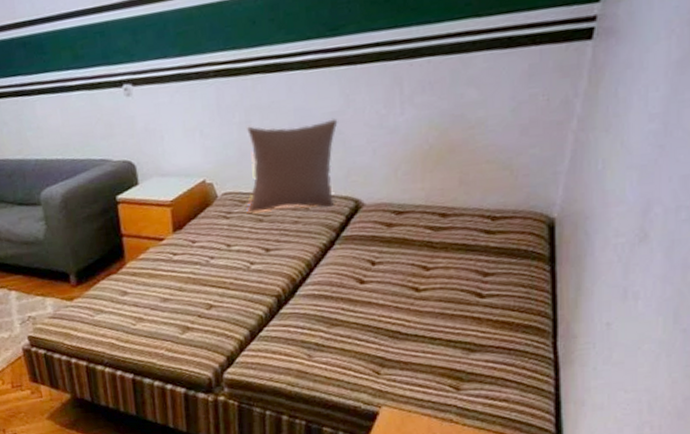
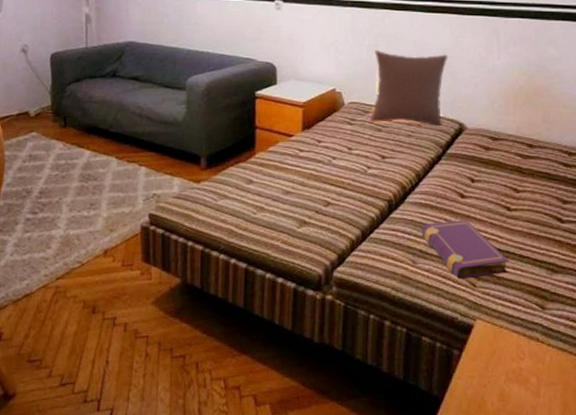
book: none [316,306,418,369] -> present [421,219,509,280]

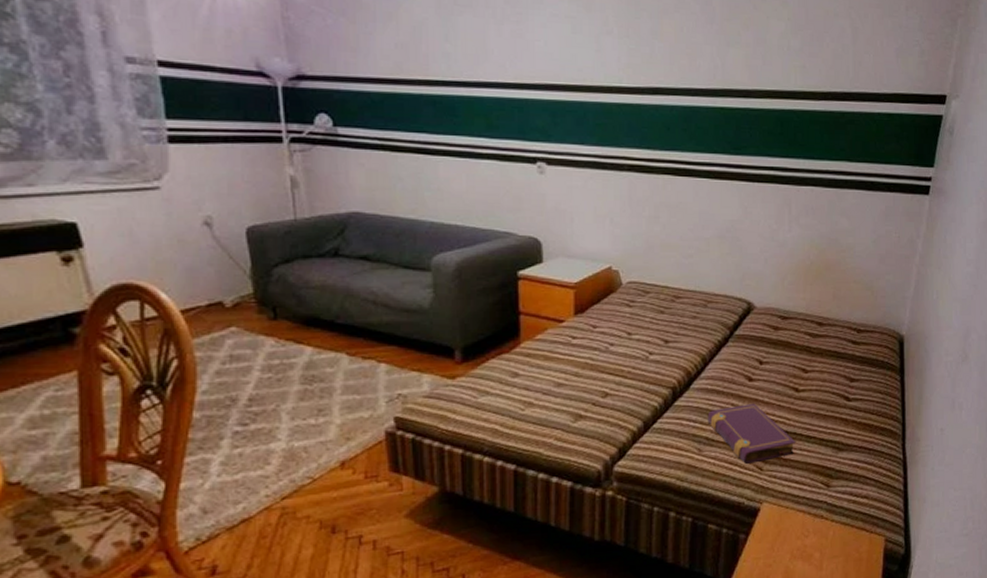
pillow: present [369,49,448,127] -> none [651,221,737,307]

